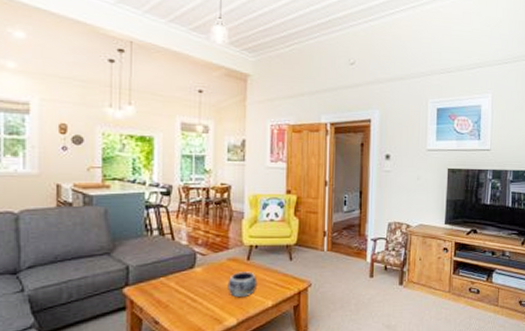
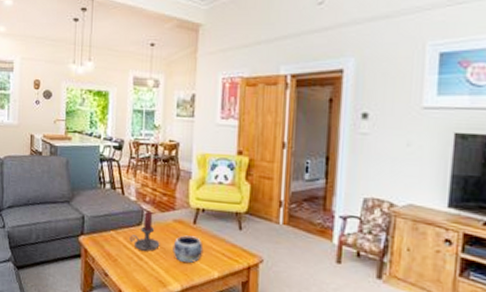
candle holder: none [182,253,214,292] -> present [129,210,160,252]

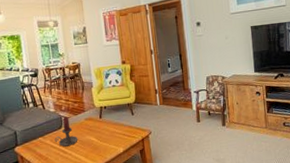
decorative bowl: present [173,235,204,264] -> none [87,127,110,148]

